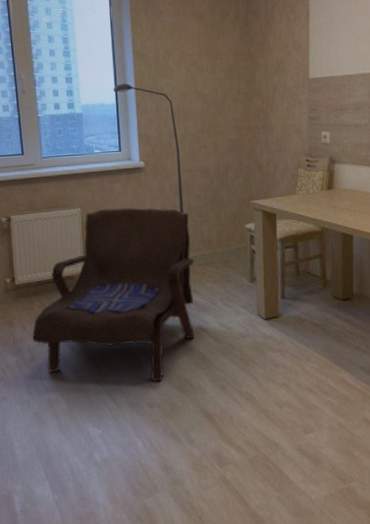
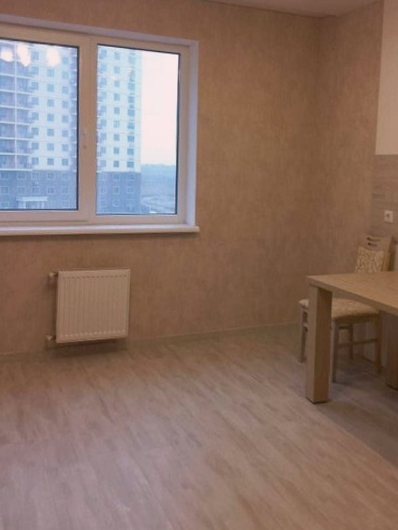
armchair: present [32,207,195,382] -> none [68,271,243,461]
floor lamp: present [113,83,183,214] -> none [174,146,237,283]

